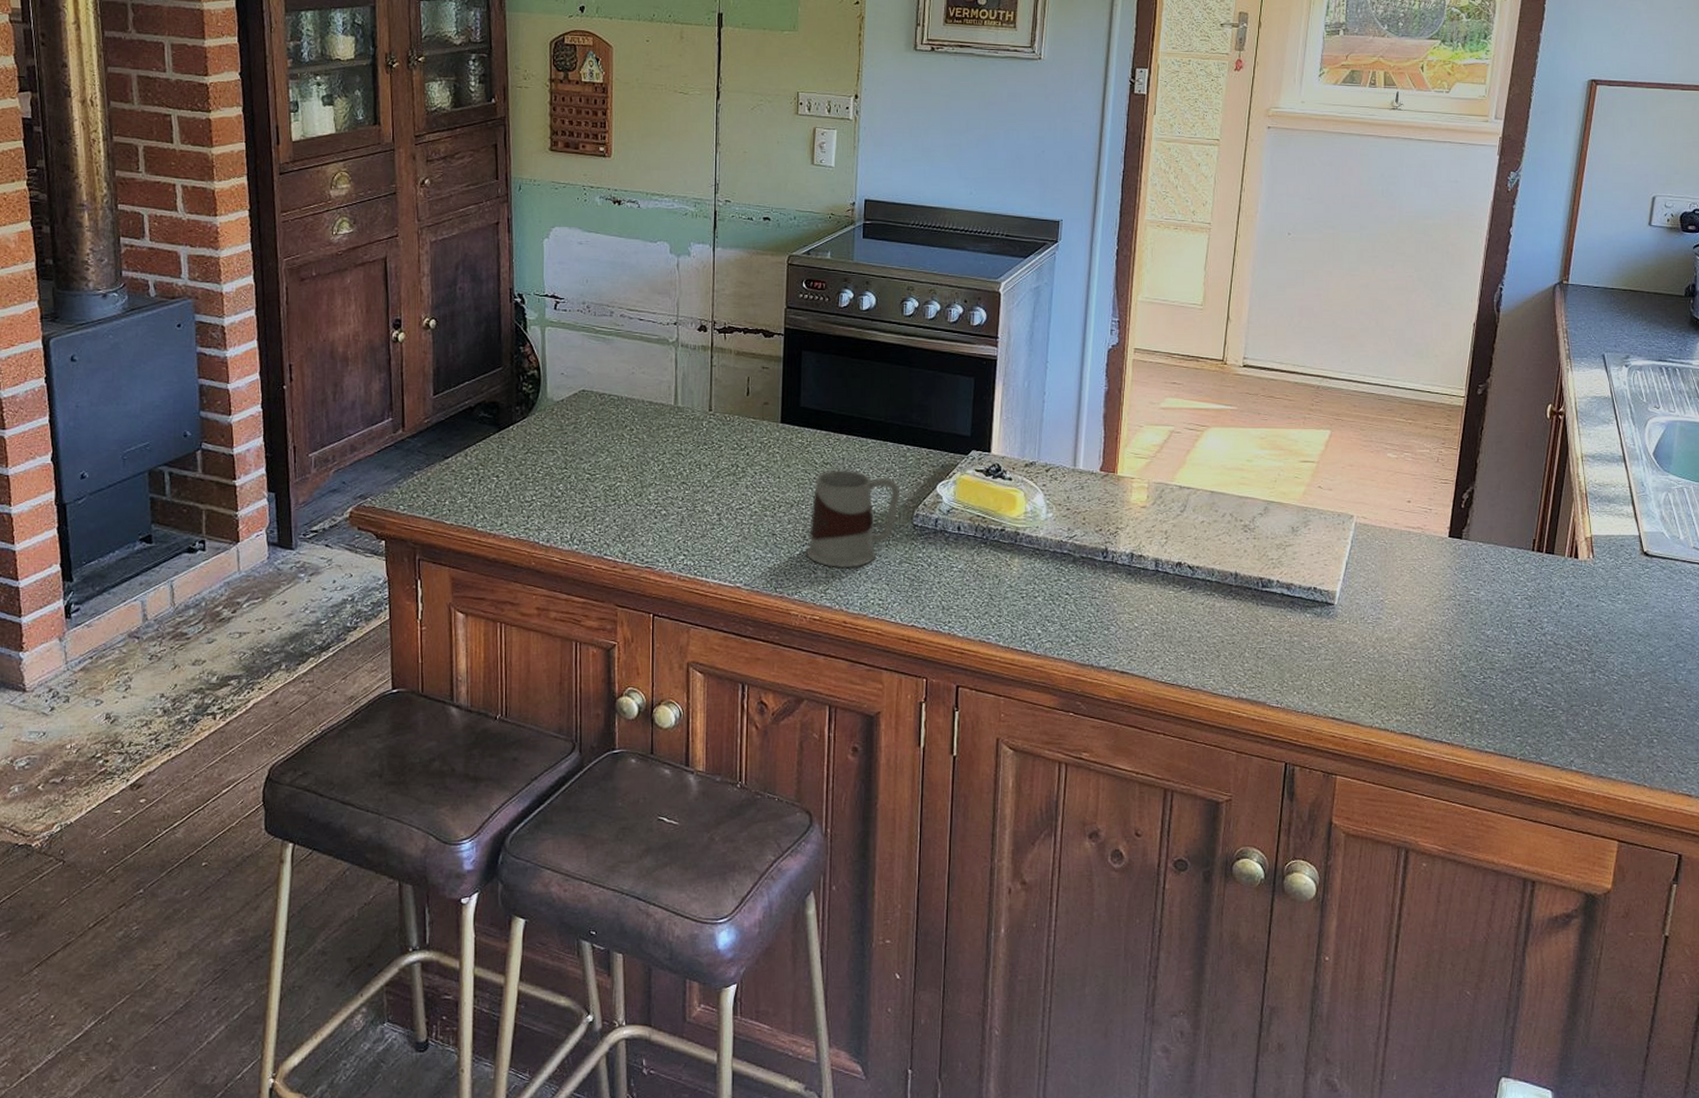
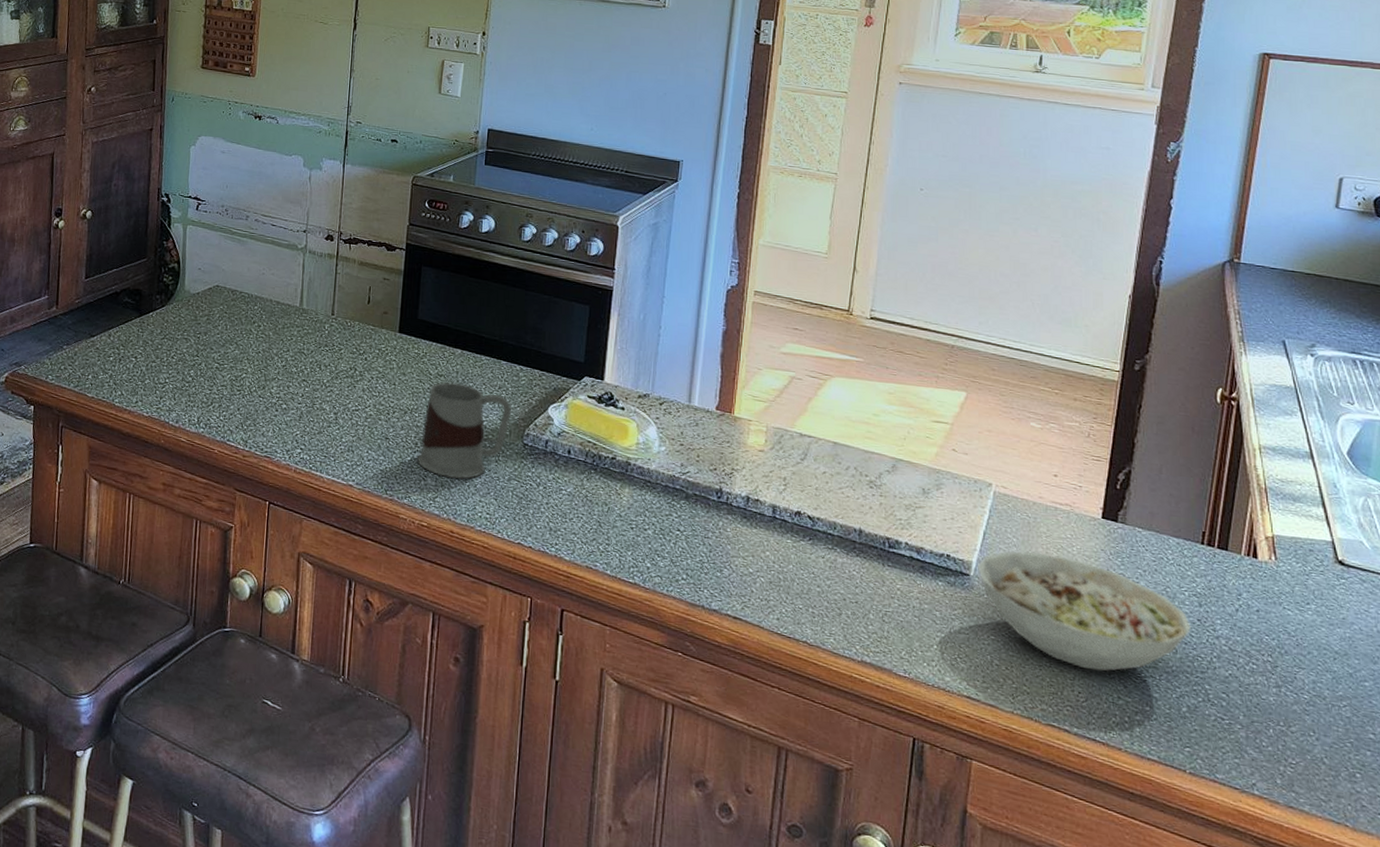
bowl: none [1341,575,1522,678] -> present [978,550,1191,672]

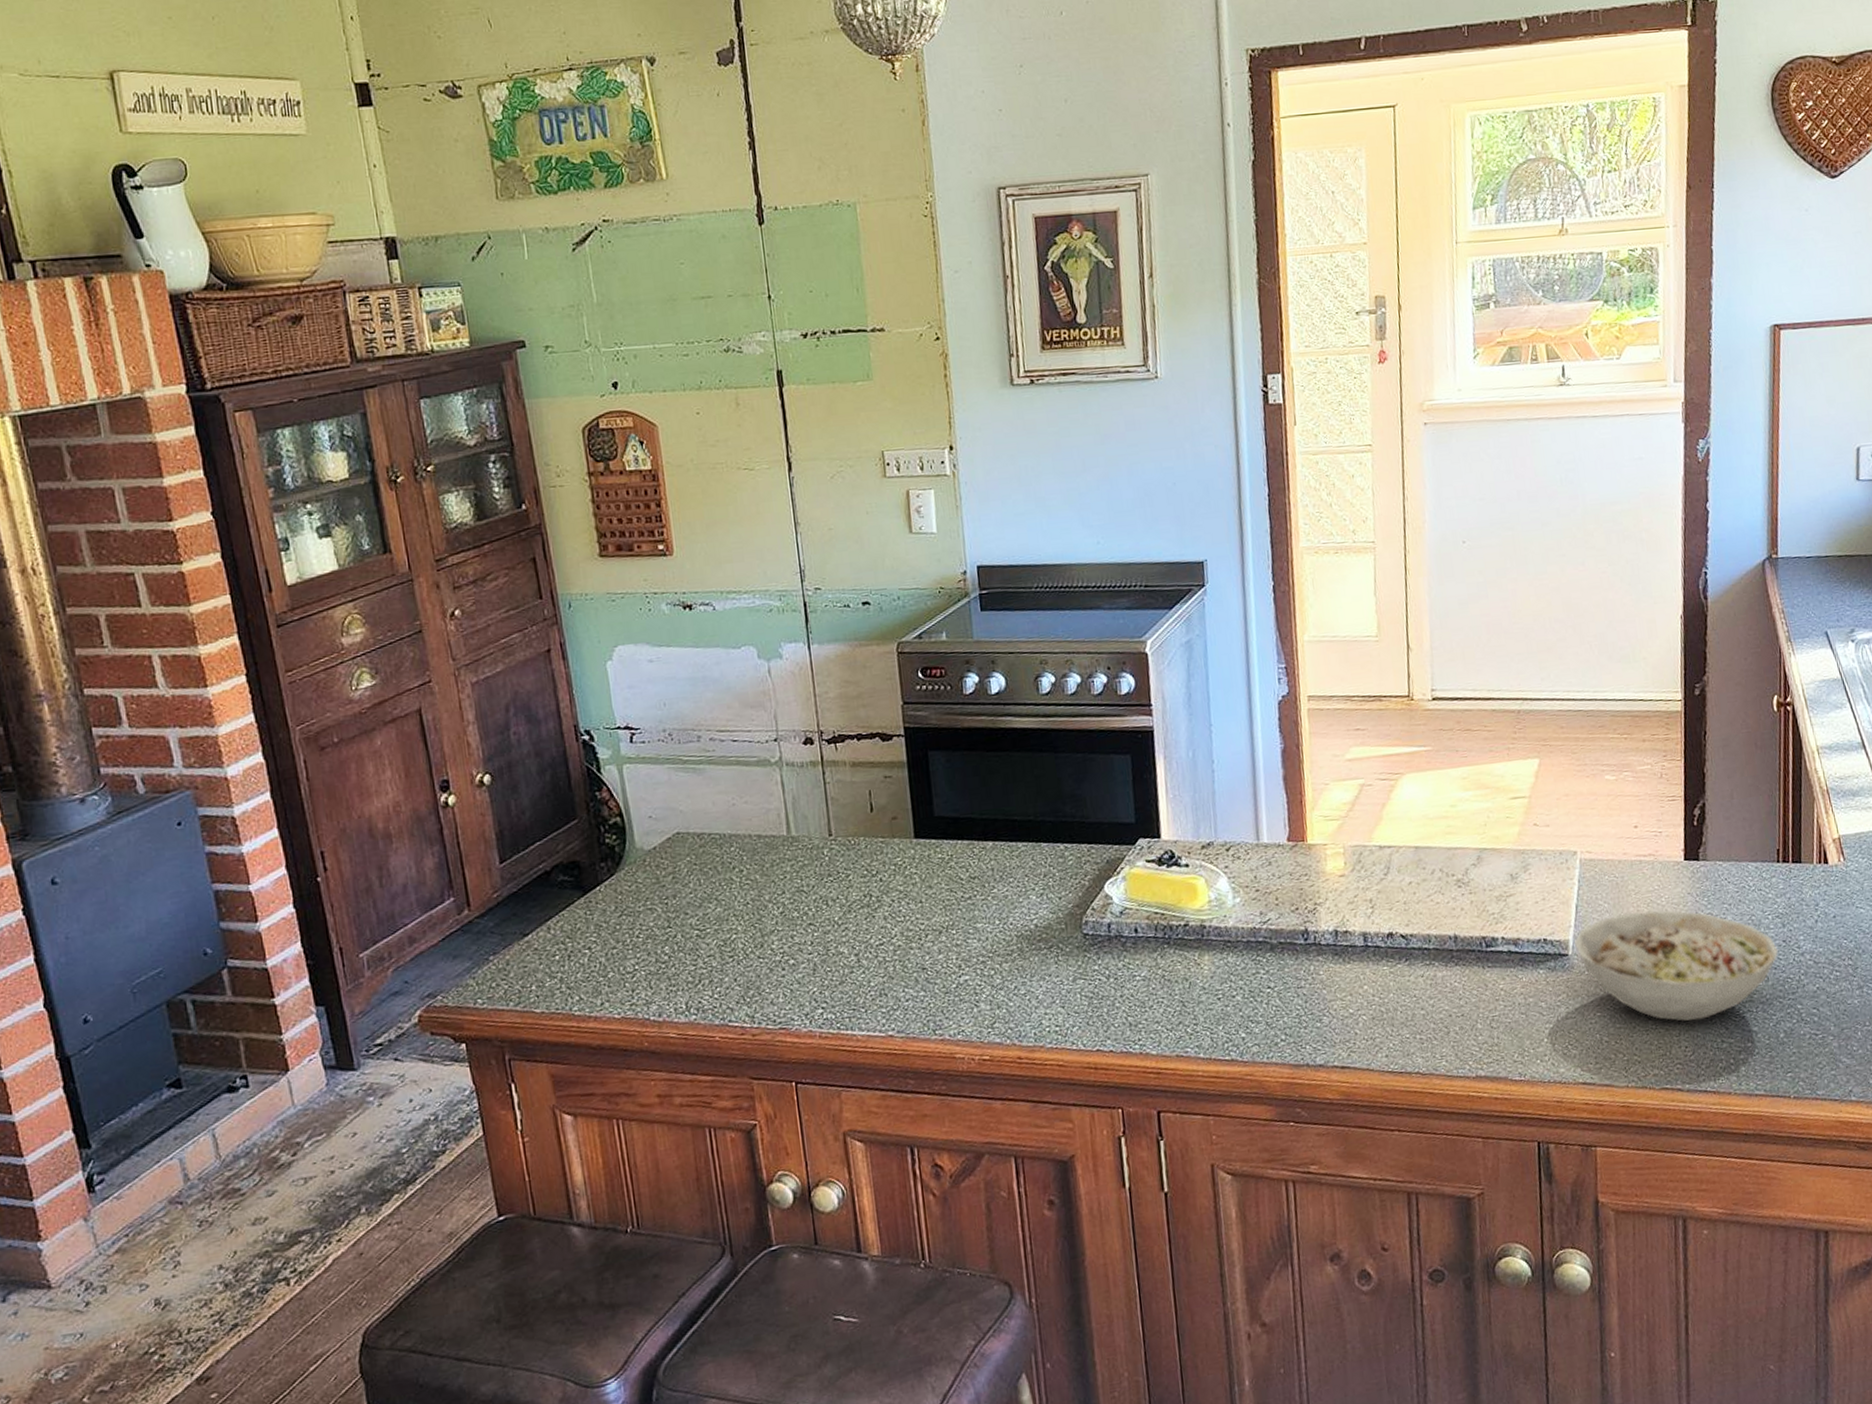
mug: present [416,382,512,479] -> none [963,880,1064,997]

